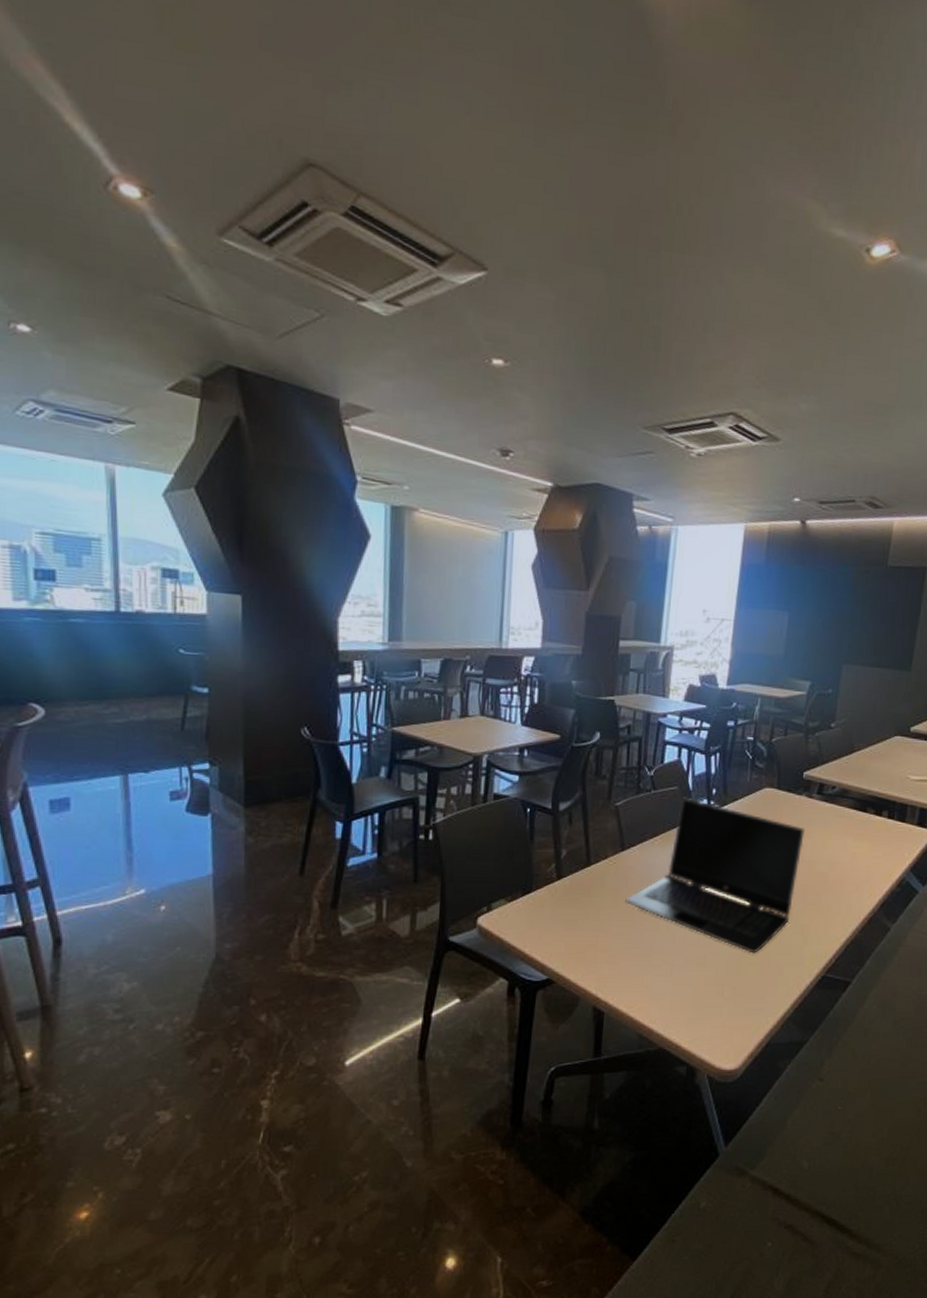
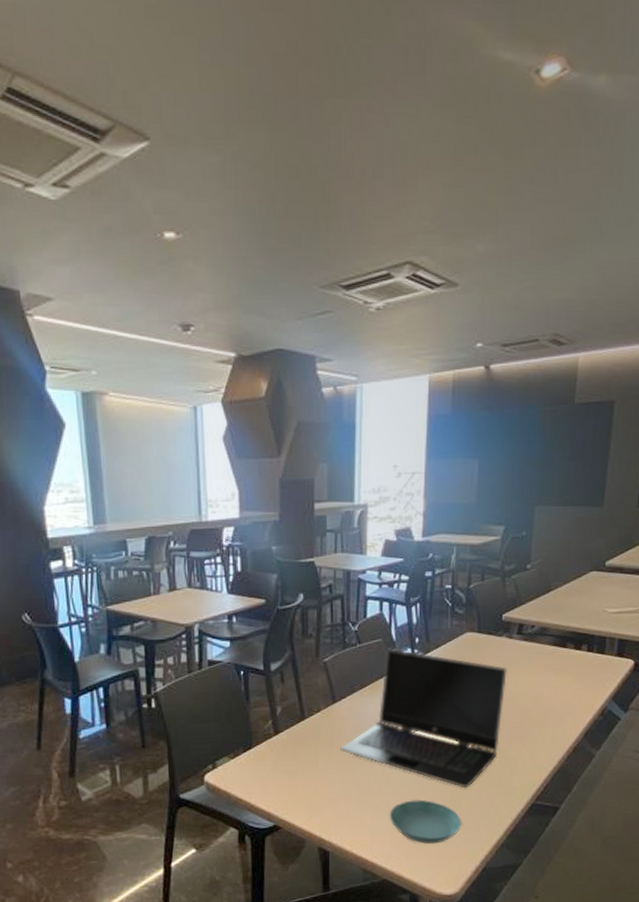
saucer: none [671,962,747,1013] -> present [389,799,461,844]

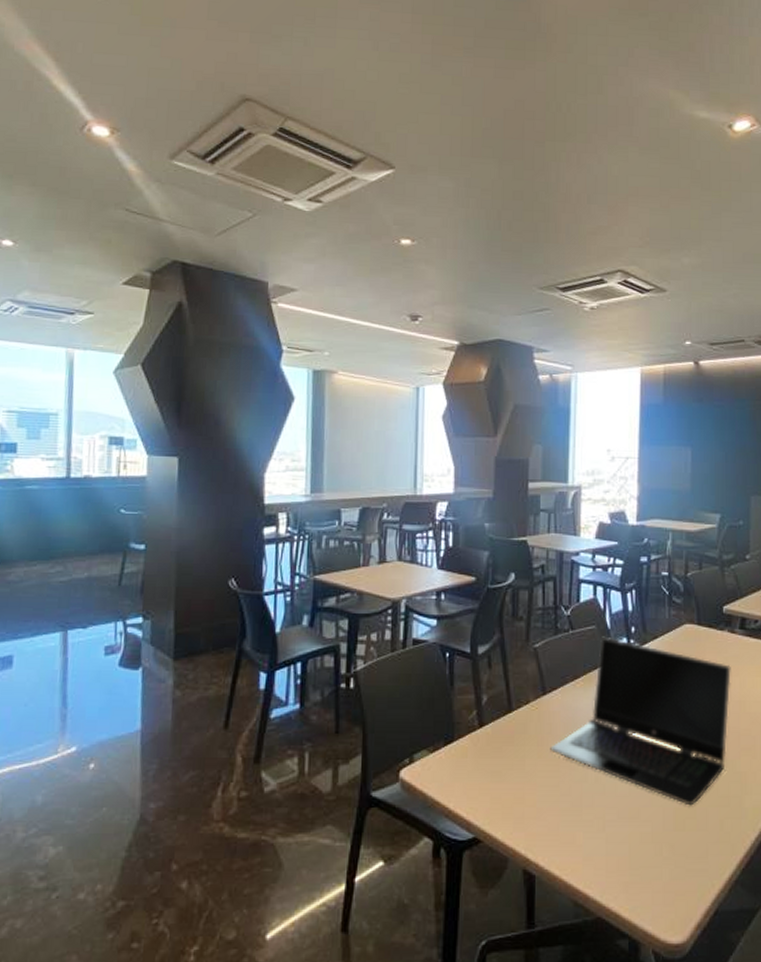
saucer: present [389,799,461,844] -> none [604,817,687,875]

